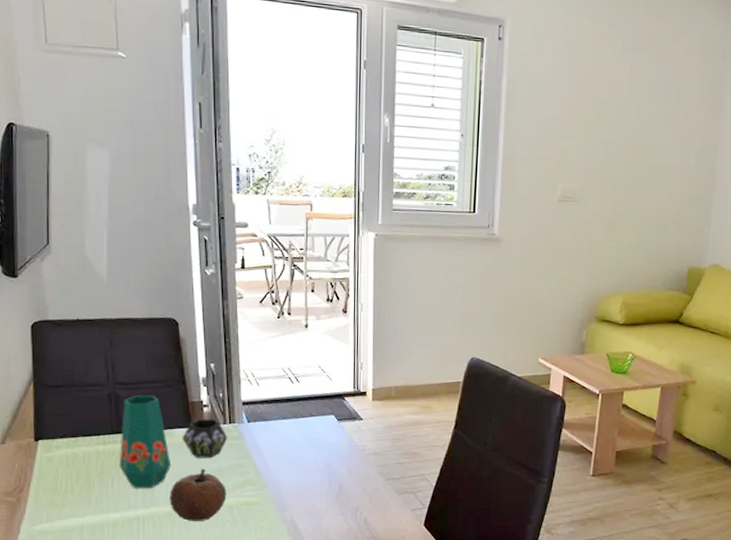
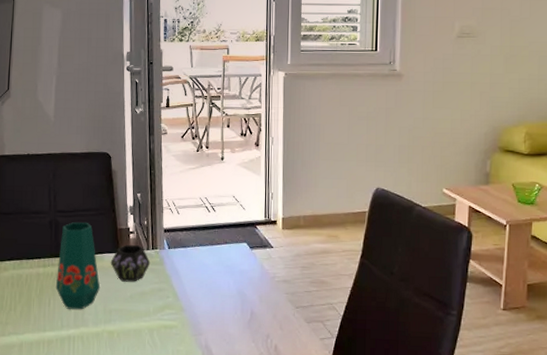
fruit: present [170,469,227,522] -> none [97,292,148,343]

